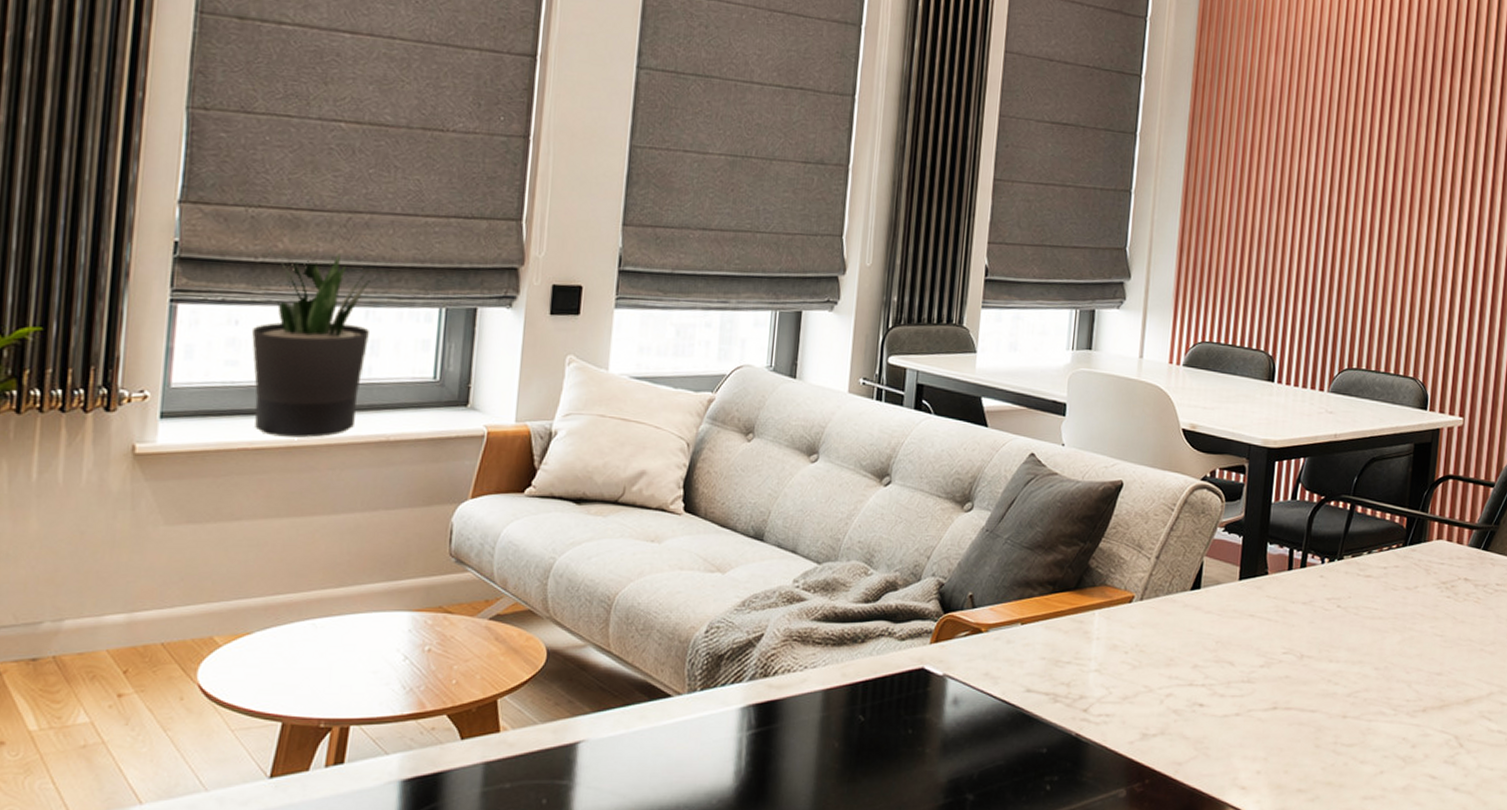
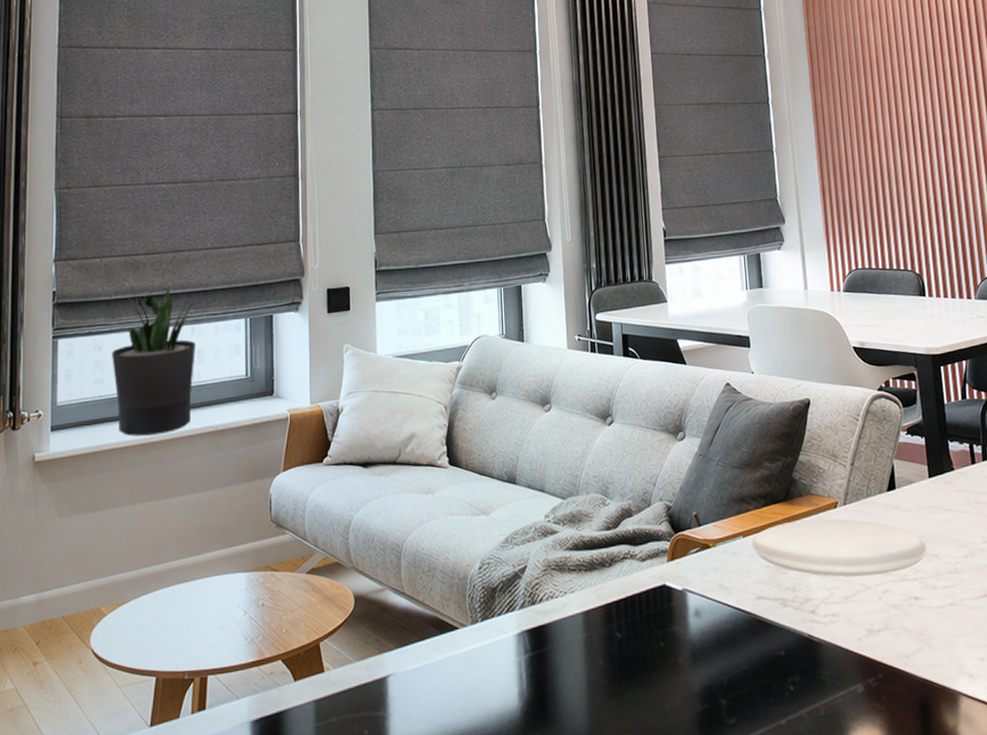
plate: none [1030,612,1223,678] -> present [752,518,928,577]

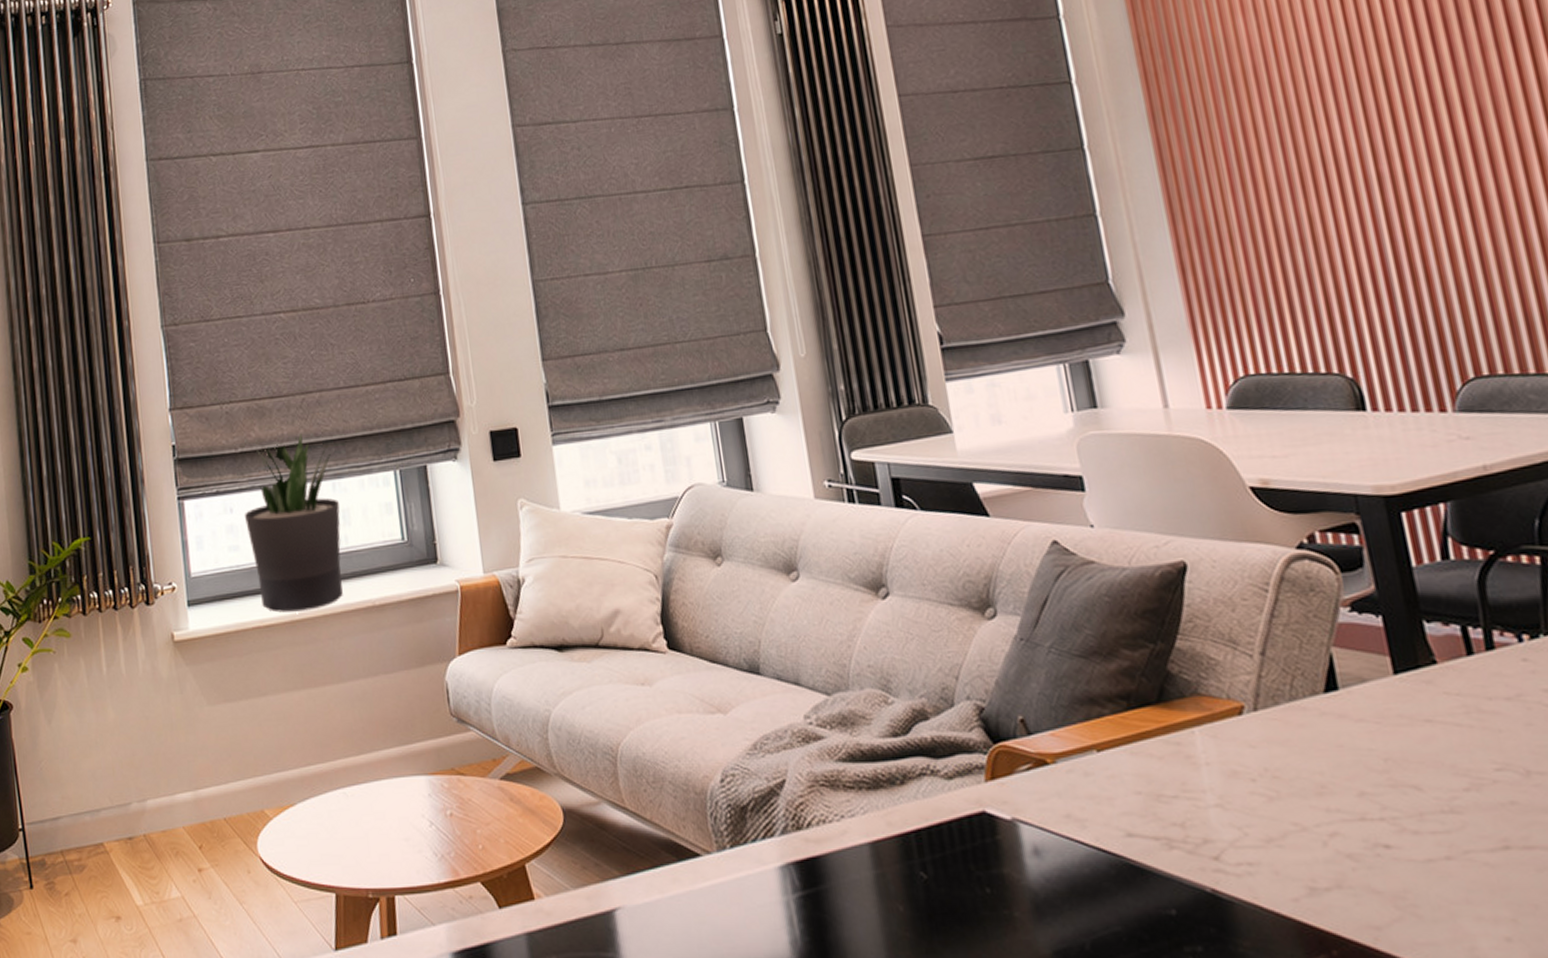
plate: present [752,518,928,577] -> none [1112,728,1400,812]

